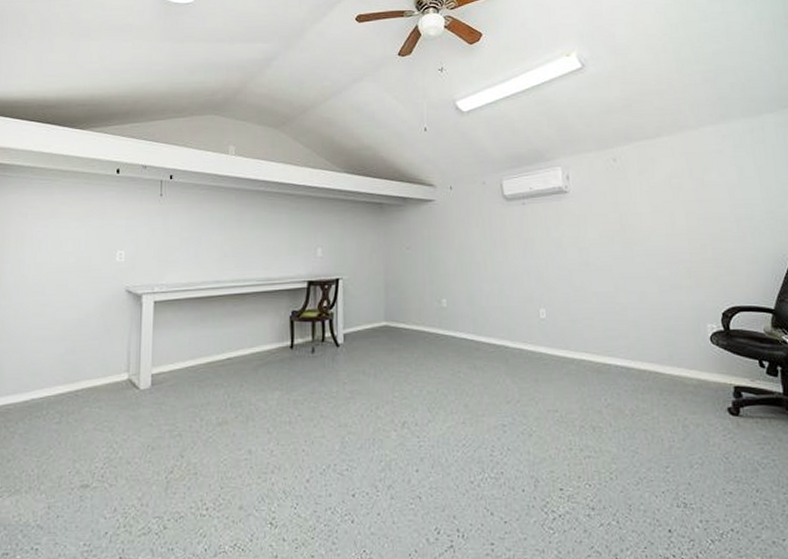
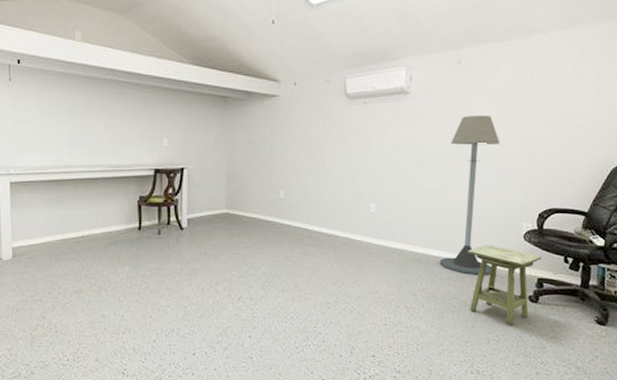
floor lamp: none [617,211,682,386] -> present [439,115,500,275]
side table: none [651,350,735,444] -> present [467,245,542,325]

